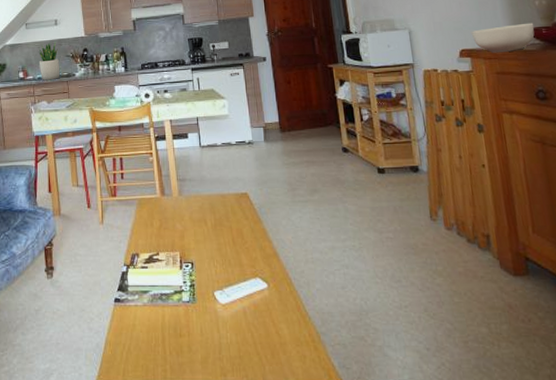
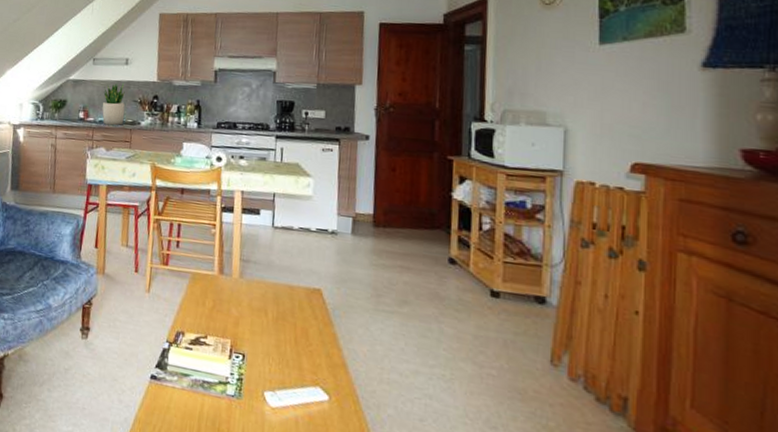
bowl: present [471,22,535,53] -> none [652,140,748,176]

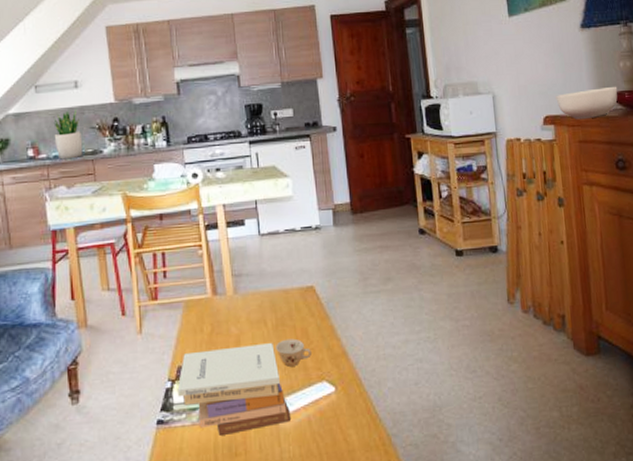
books: none [173,321,278,415] -> present [177,343,290,435]
teacup: none [272,334,309,363] -> present [275,338,311,367]
bowl: none [652,140,748,176] -> present [555,86,618,120]

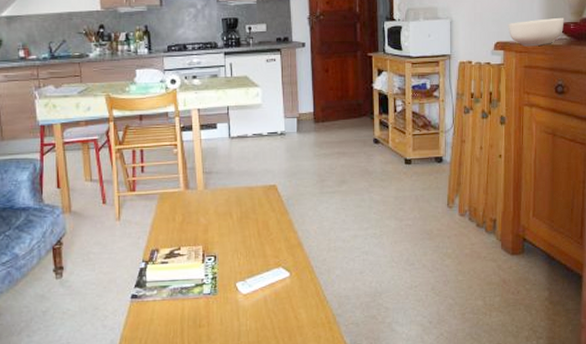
planter: present [53,108,83,160] -> none [43,14,71,61]
books: present [177,343,290,435] -> none [150,233,249,310]
teacup: present [275,338,311,367] -> none [238,230,270,254]

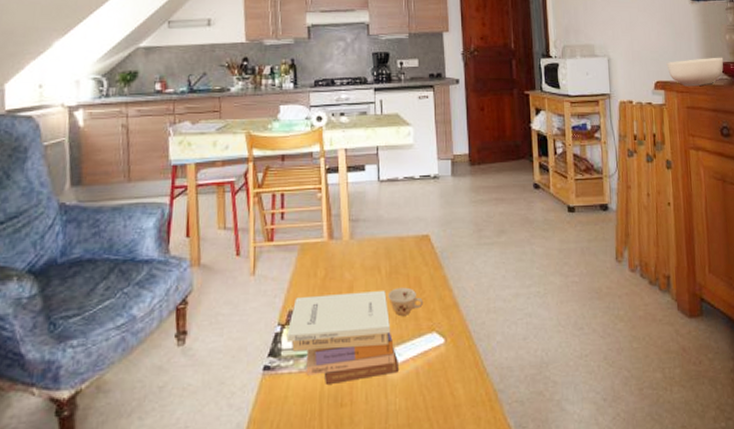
books: none [150,233,249,310] -> present [286,291,398,384]
teacup: none [238,230,270,254] -> present [387,287,423,316]

